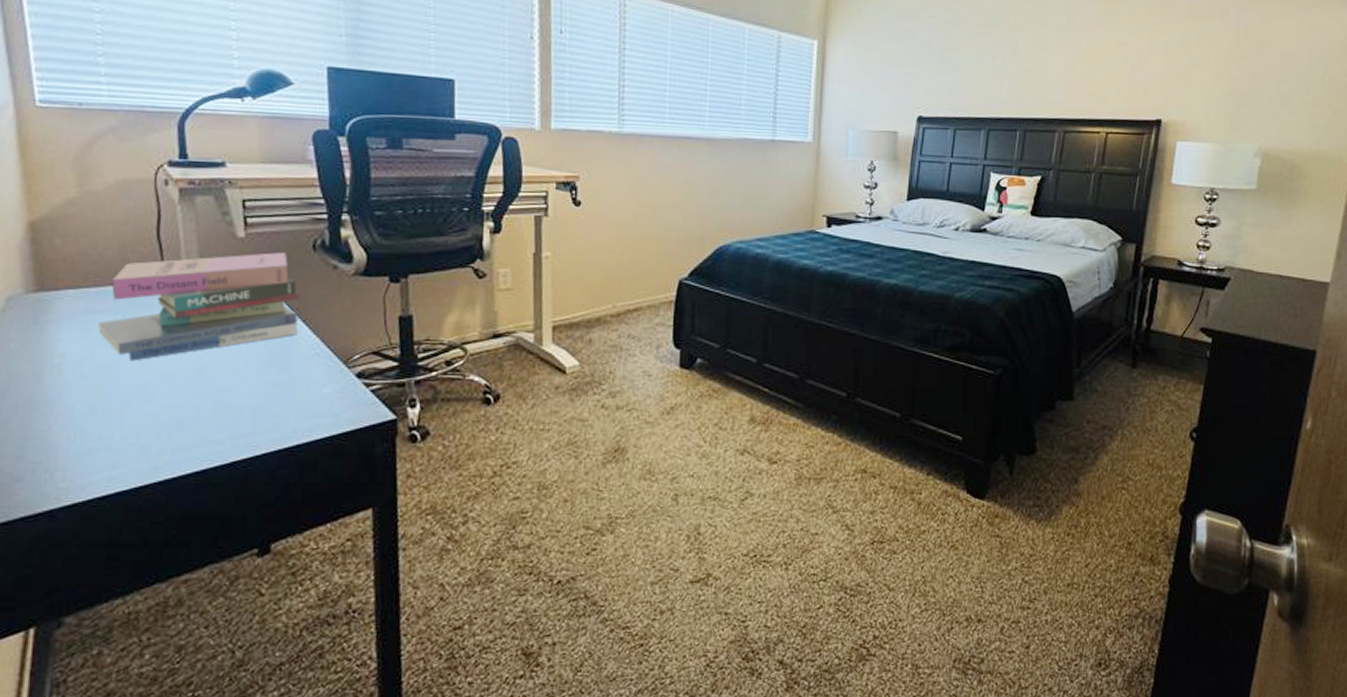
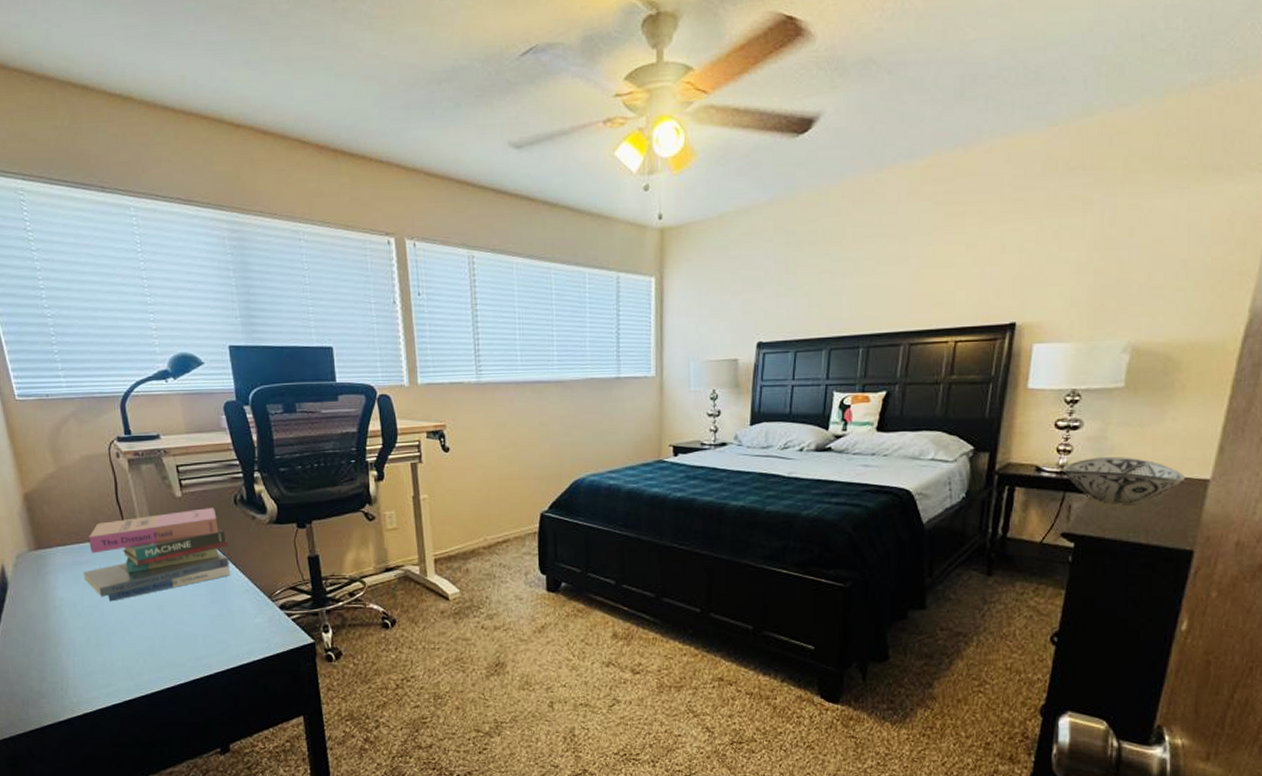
decorative bowl: none [1201,255,1308,302] -> present [1062,457,1185,504]

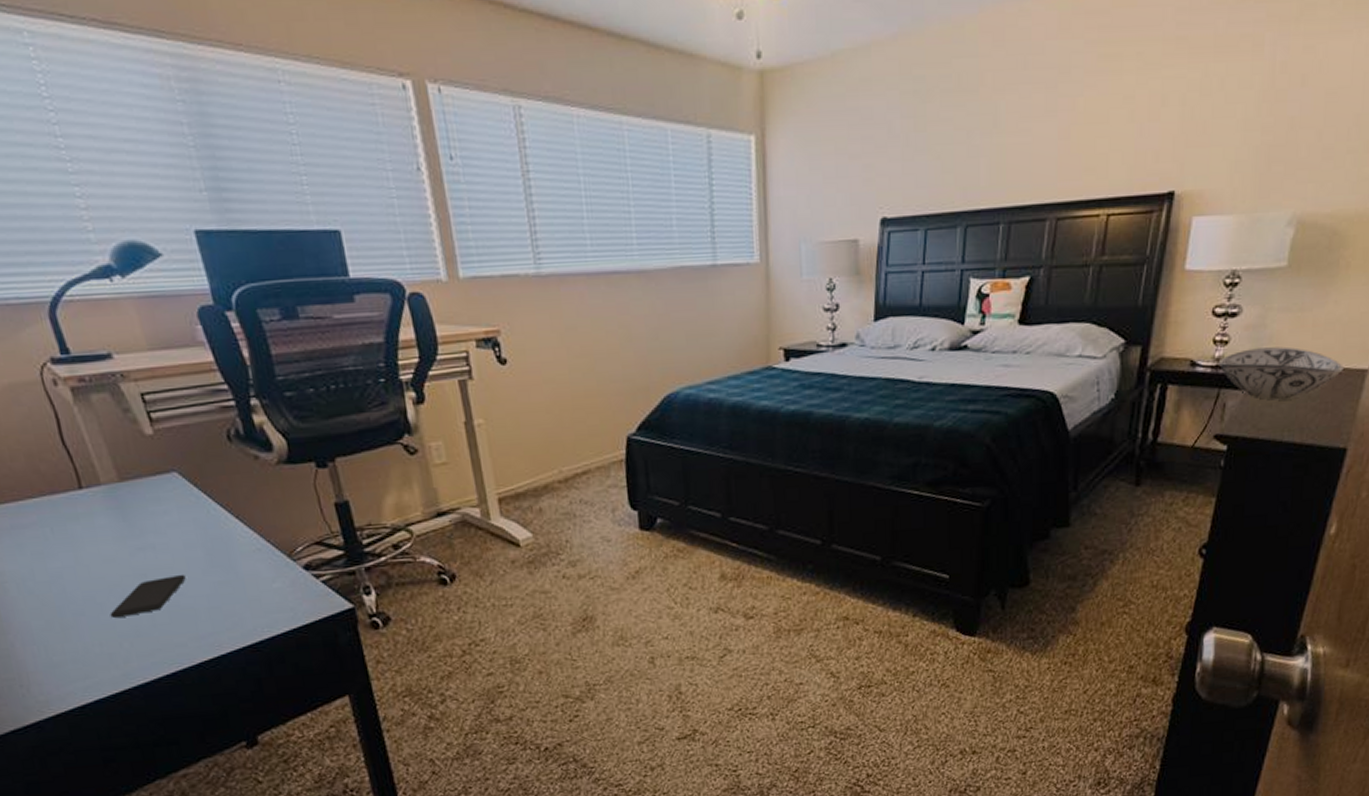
books: present [83,508,231,602] -> none [28,447,234,574]
mobile phone: none [132,607,191,640] -> present [109,574,186,619]

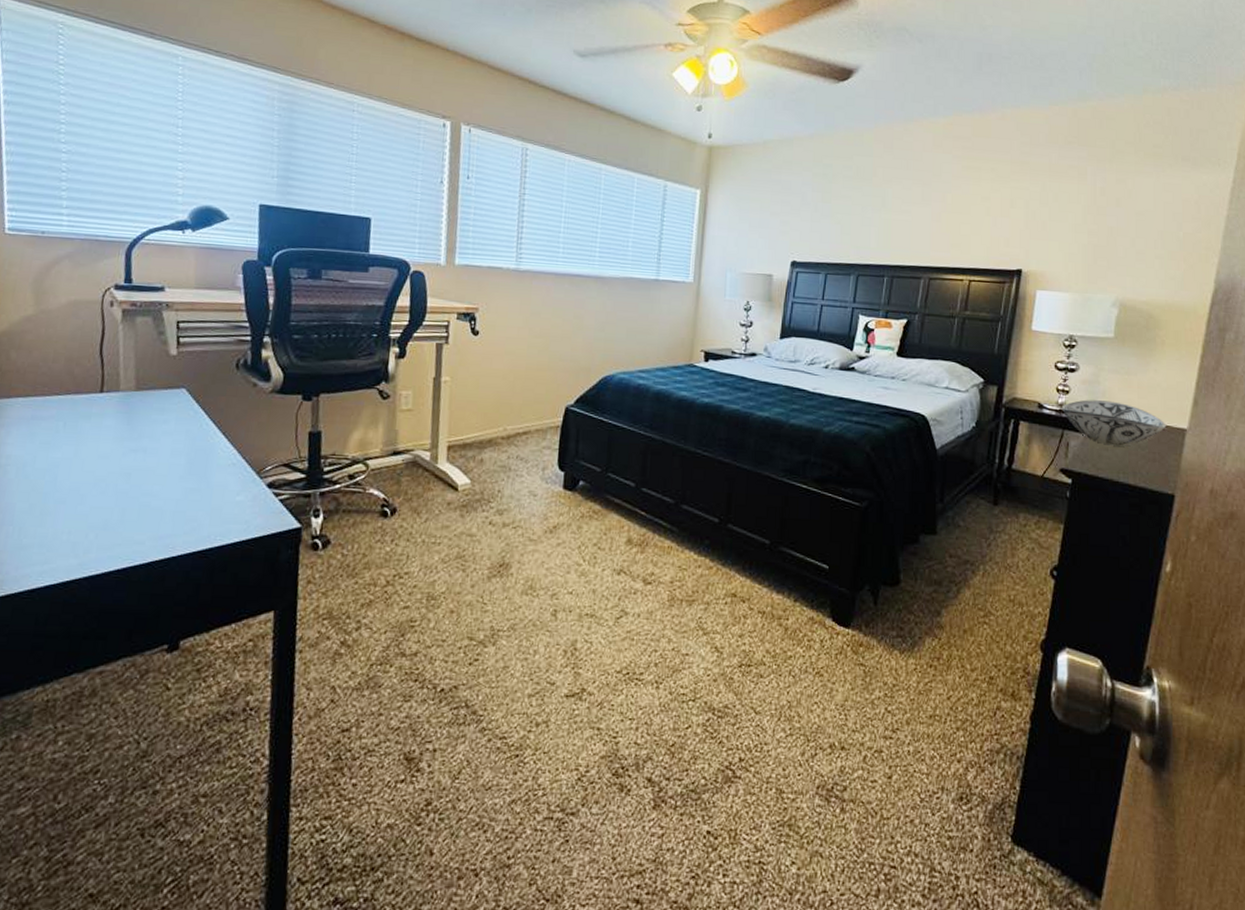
mobile phone: present [109,574,186,619] -> none [87,477,164,511]

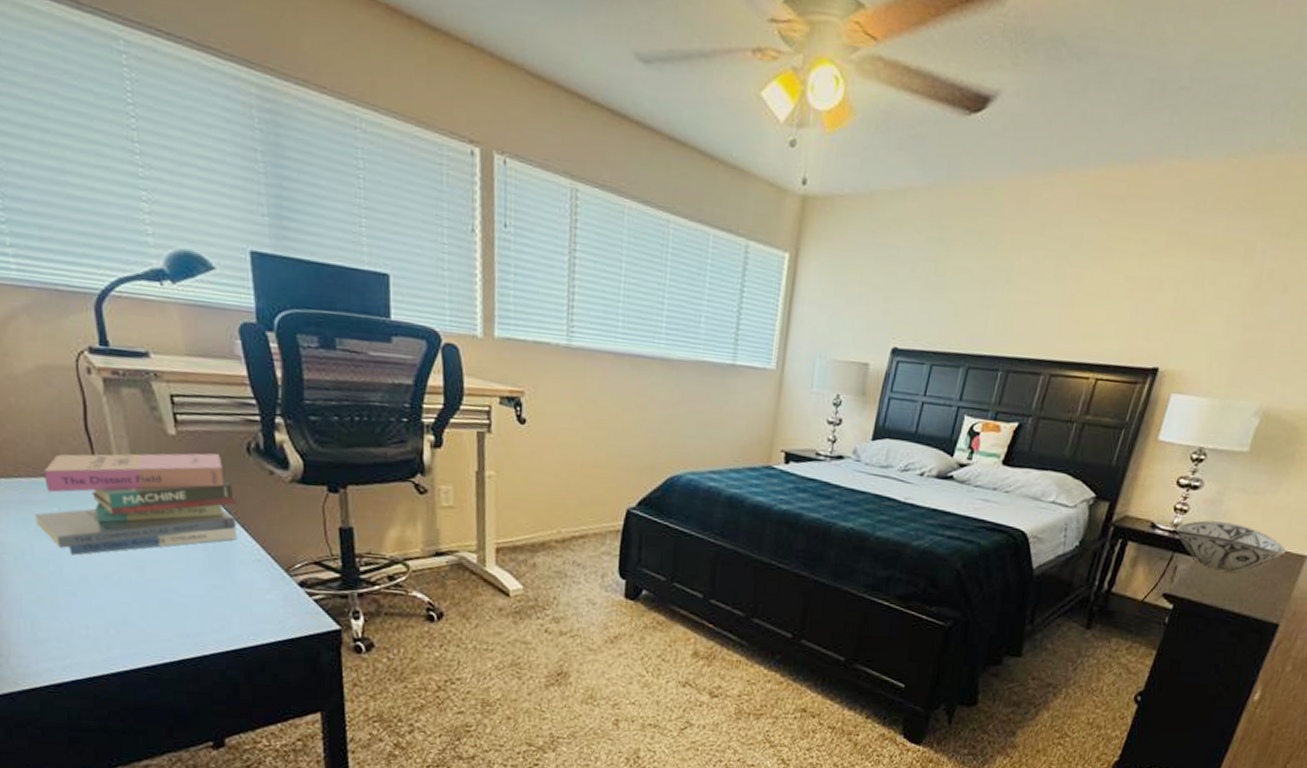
books: none [41,369,221,465] -> present [35,453,238,556]

